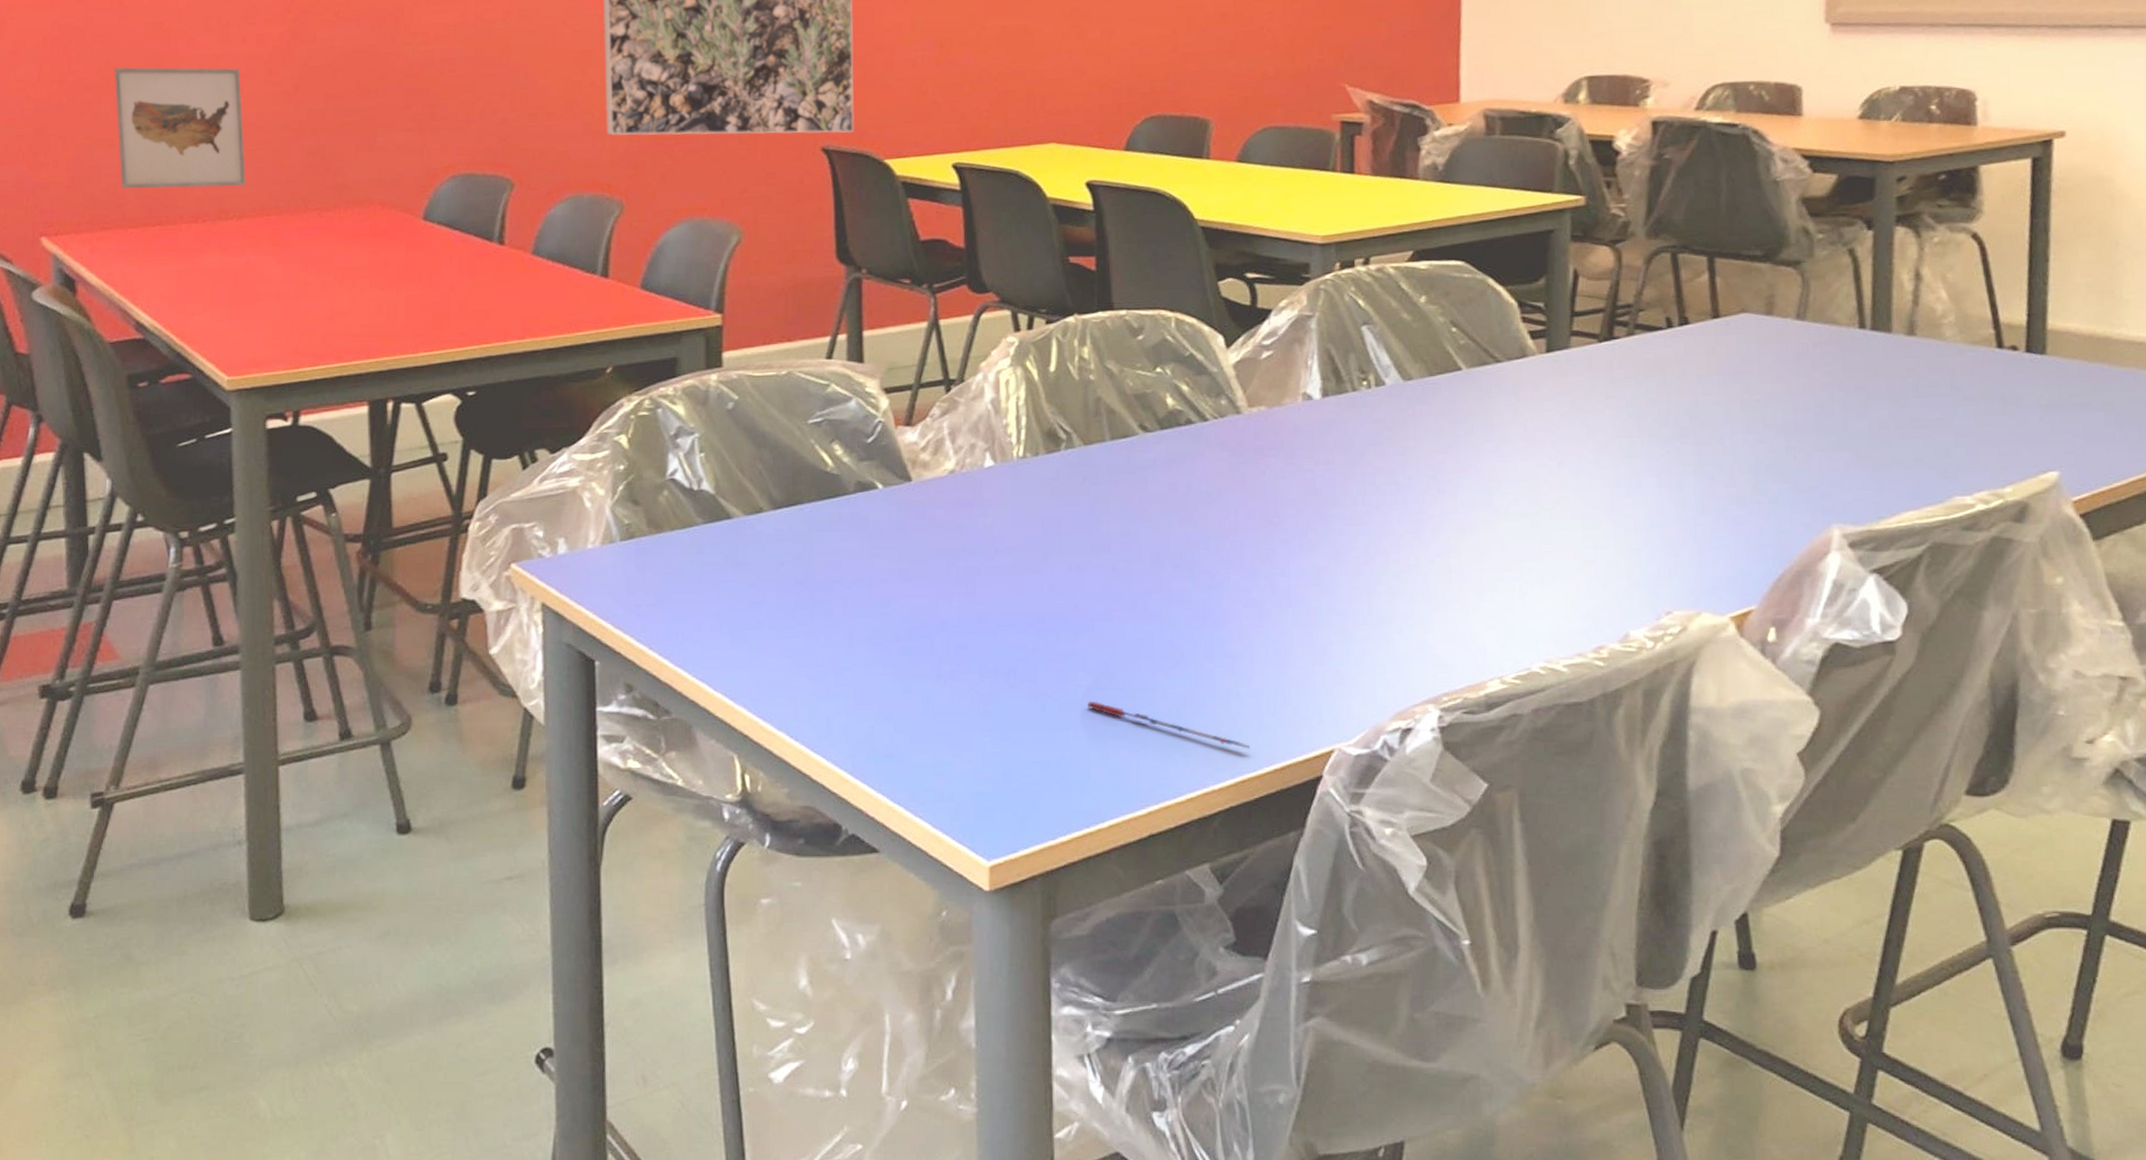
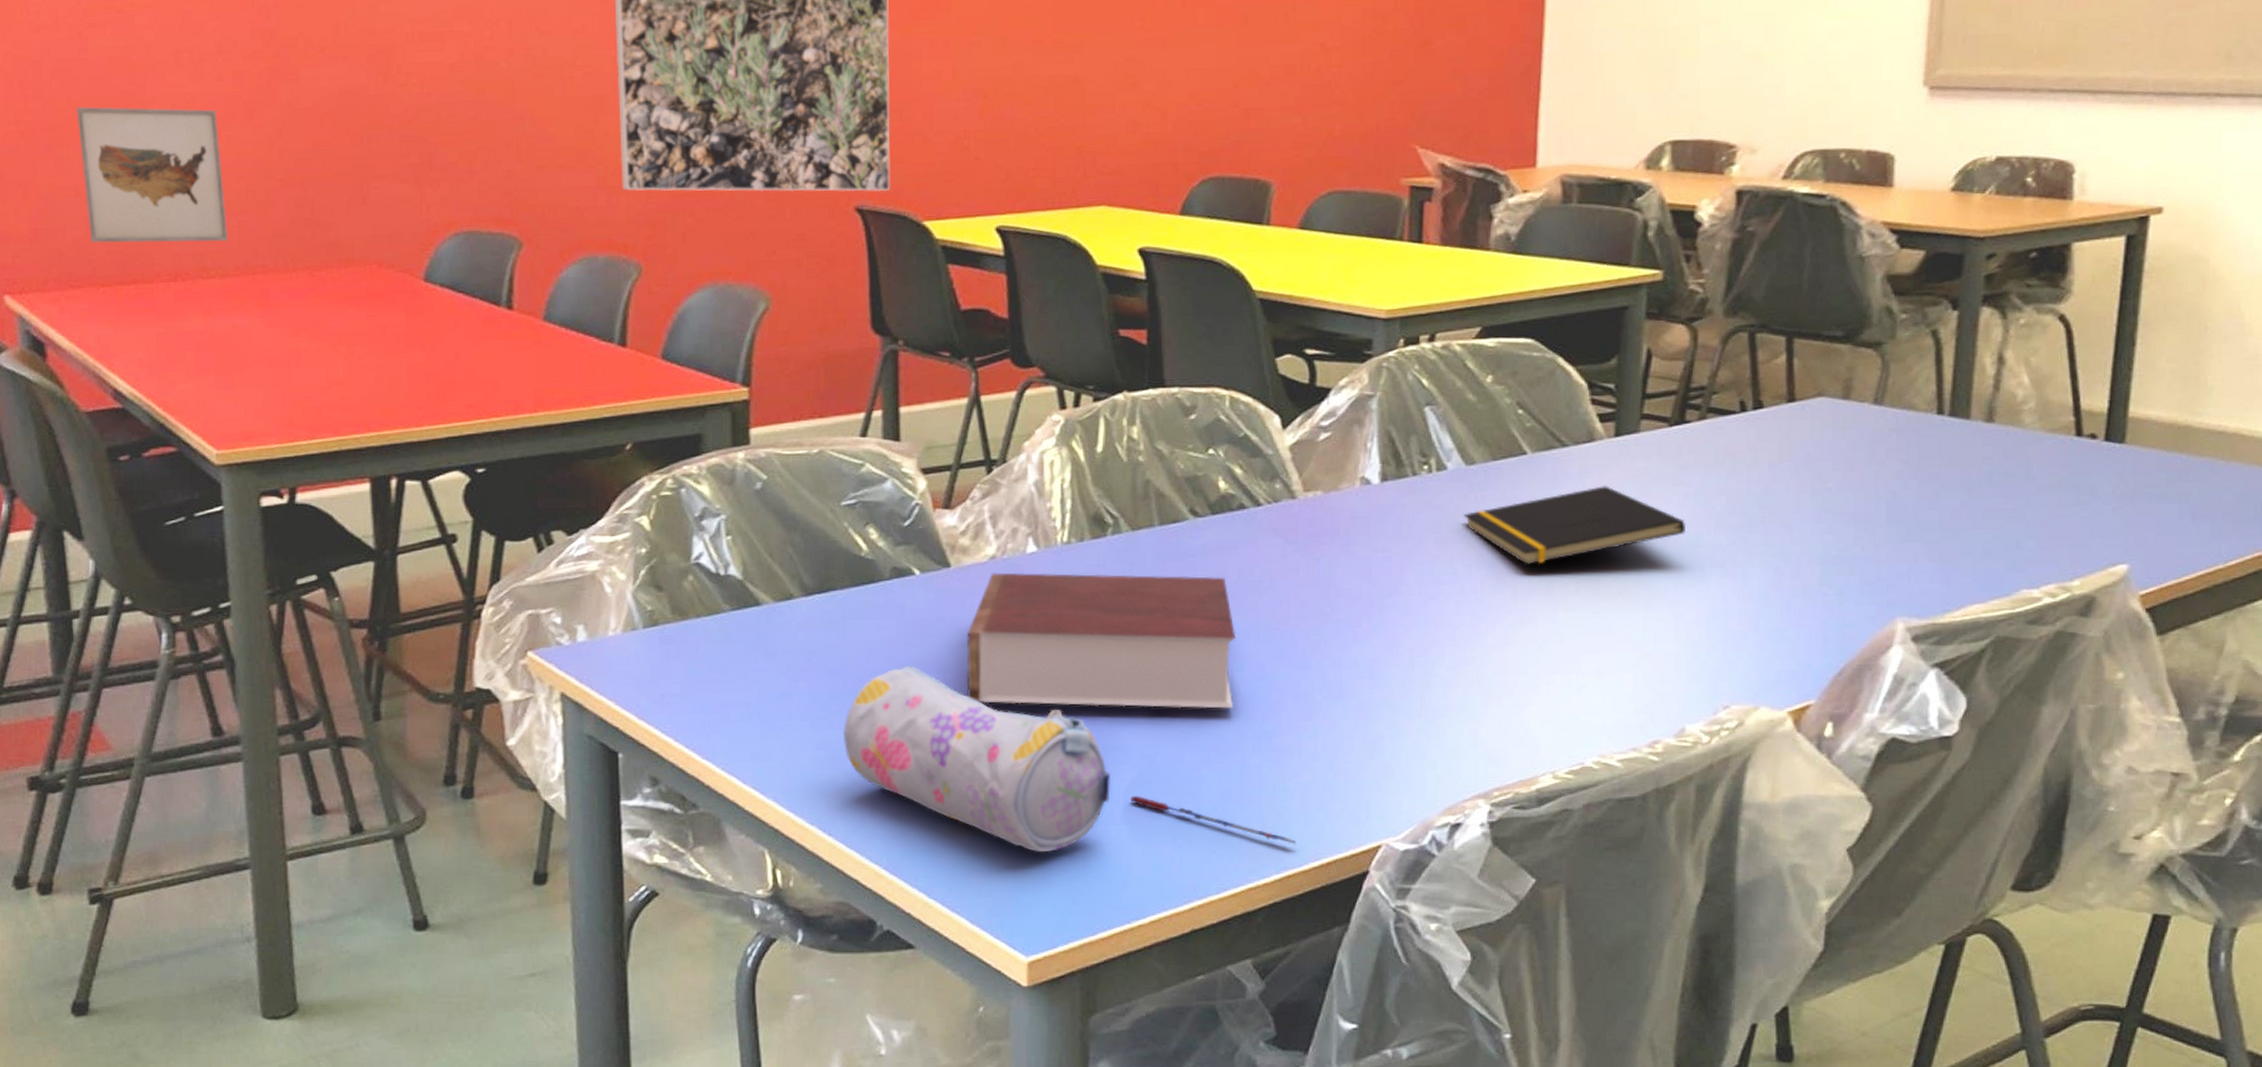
pencil case: none [810,575,1068,758] -> present [844,665,1111,853]
book: none [927,485,1186,616] -> present [966,572,1235,709]
notepad: none [1403,399,1619,476] -> present [1464,486,1685,565]

